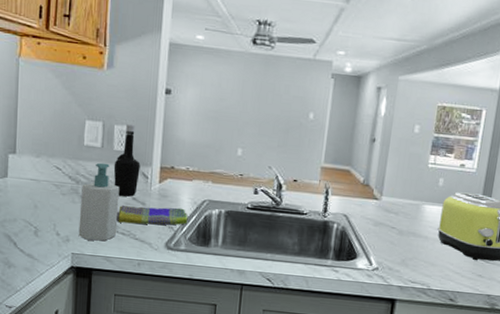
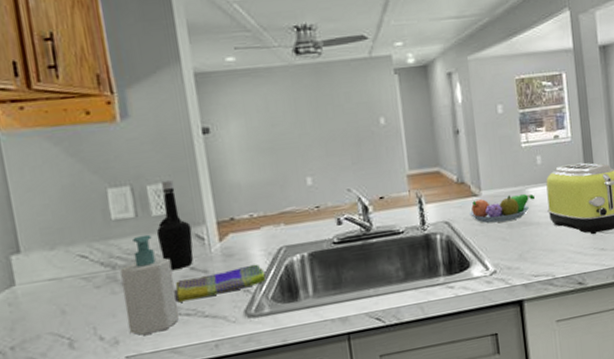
fruit bowl: none [367,203,430,229] -> present [469,194,536,223]

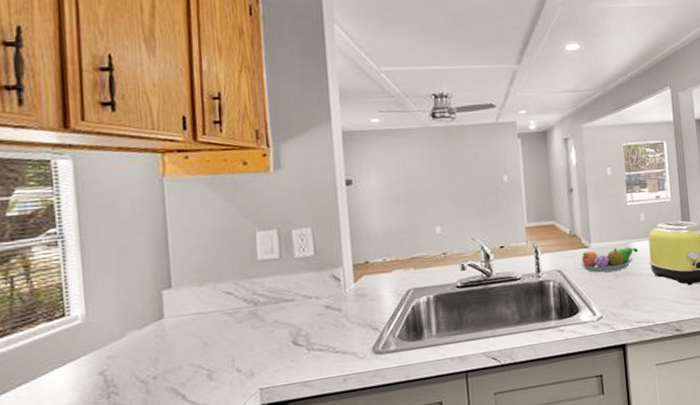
soap bottle: present [120,234,179,336] -> none [262,274,312,369]
bottle: present [156,180,194,270] -> none [297,226,330,308]
dish towel: present [174,264,266,303] -> none [309,304,394,339]

